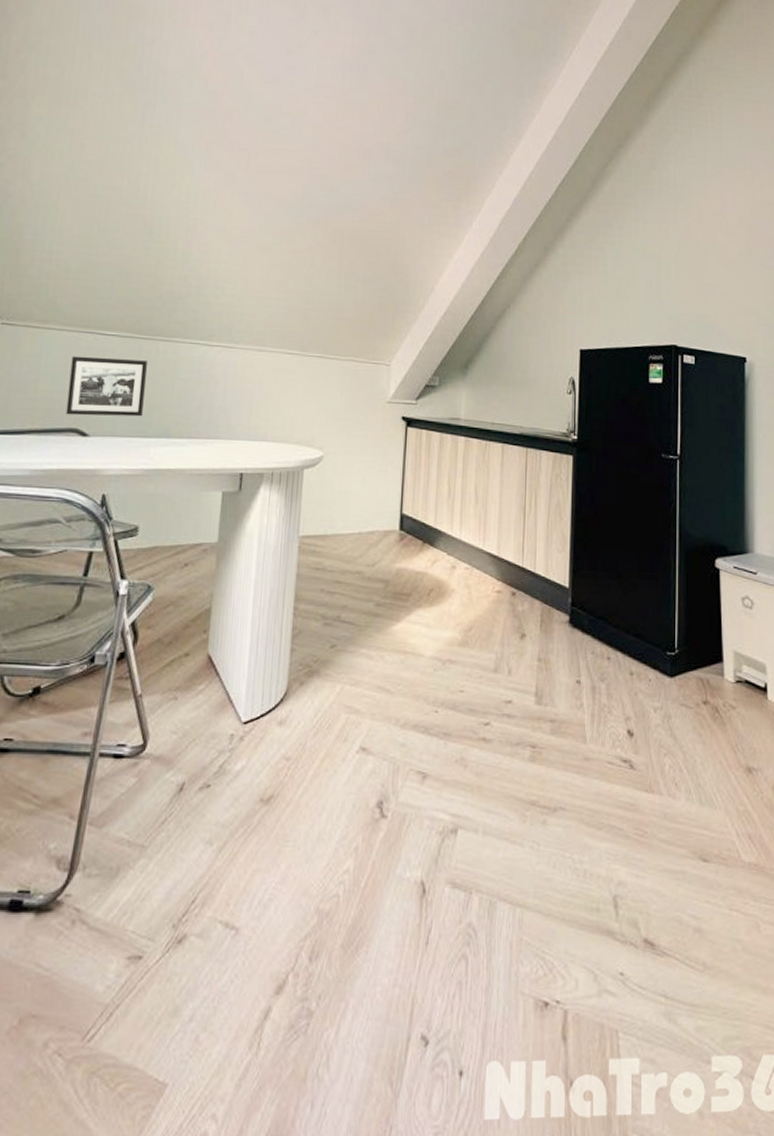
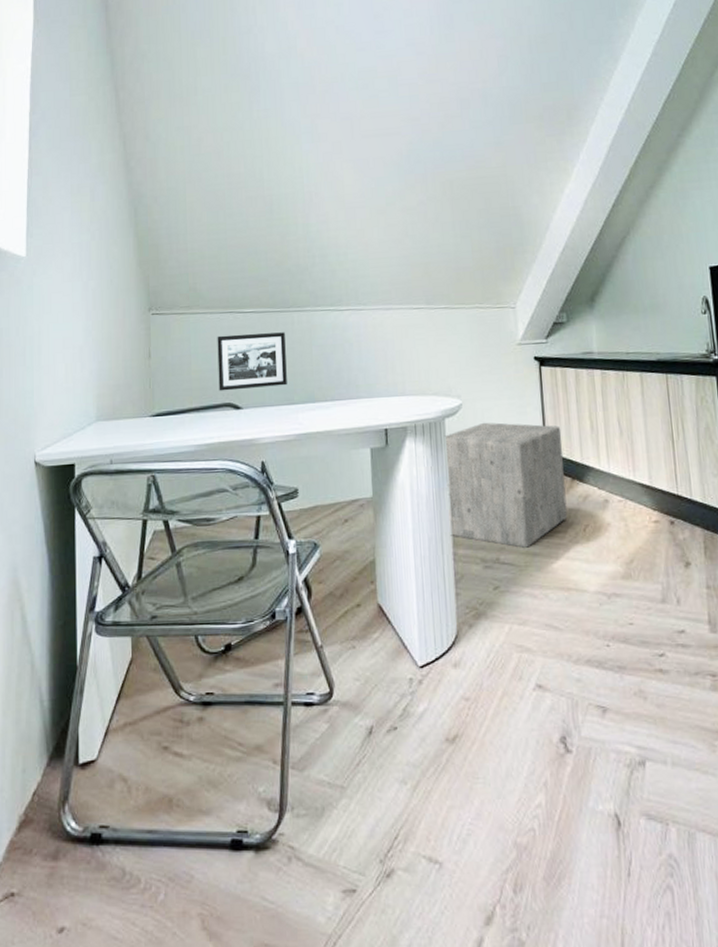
stool: none [293,477,419,608] -> present [443,422,568,548]

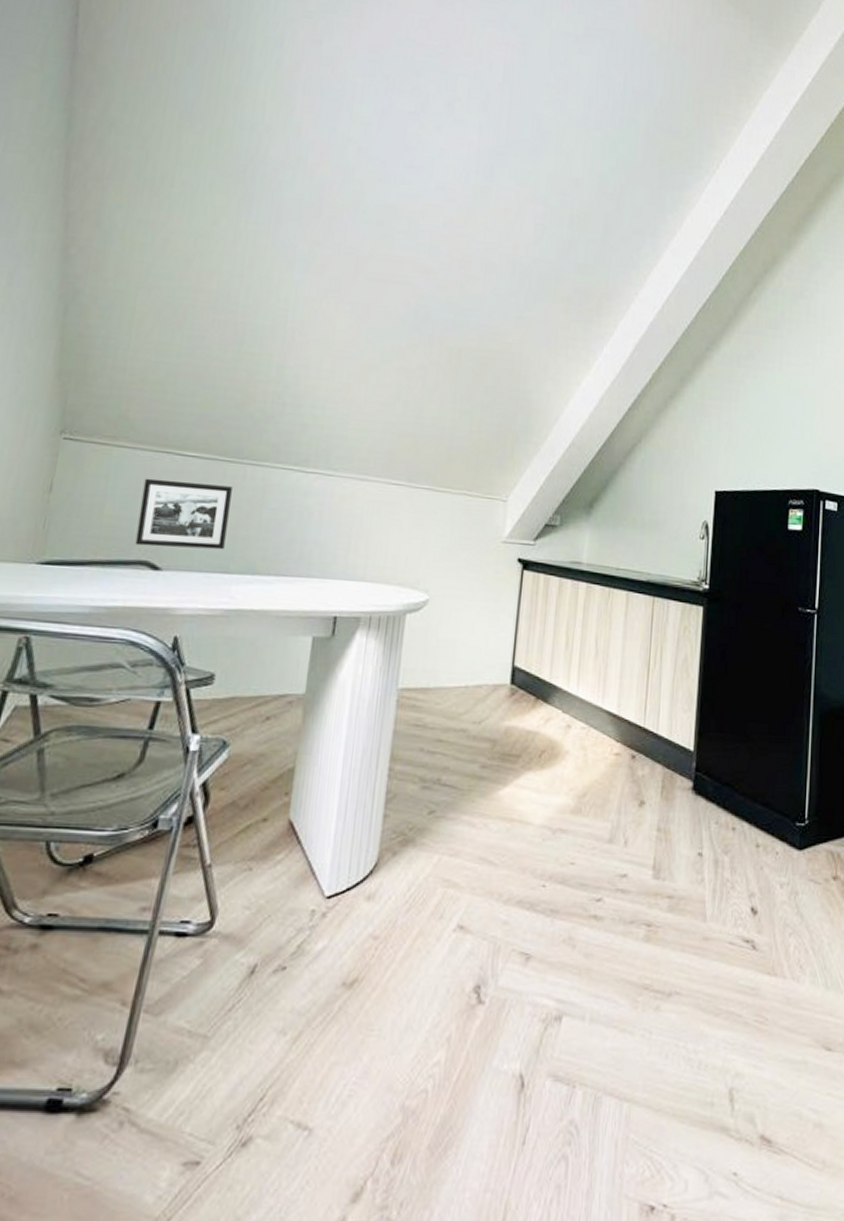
stool: present [443,422,568,548] -> none [389,623,534,770]

